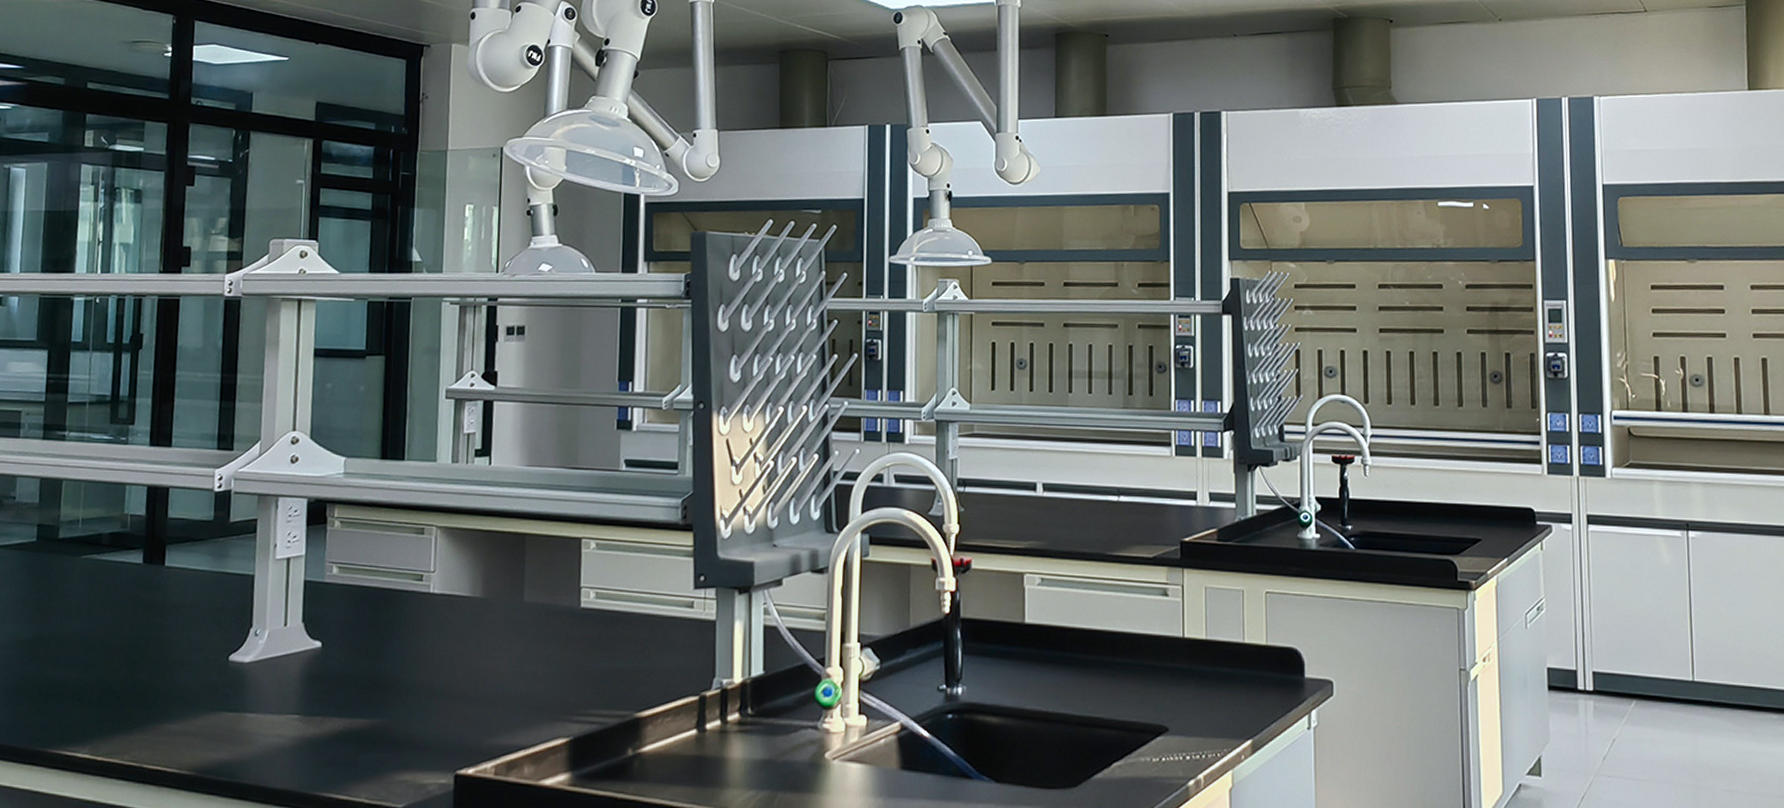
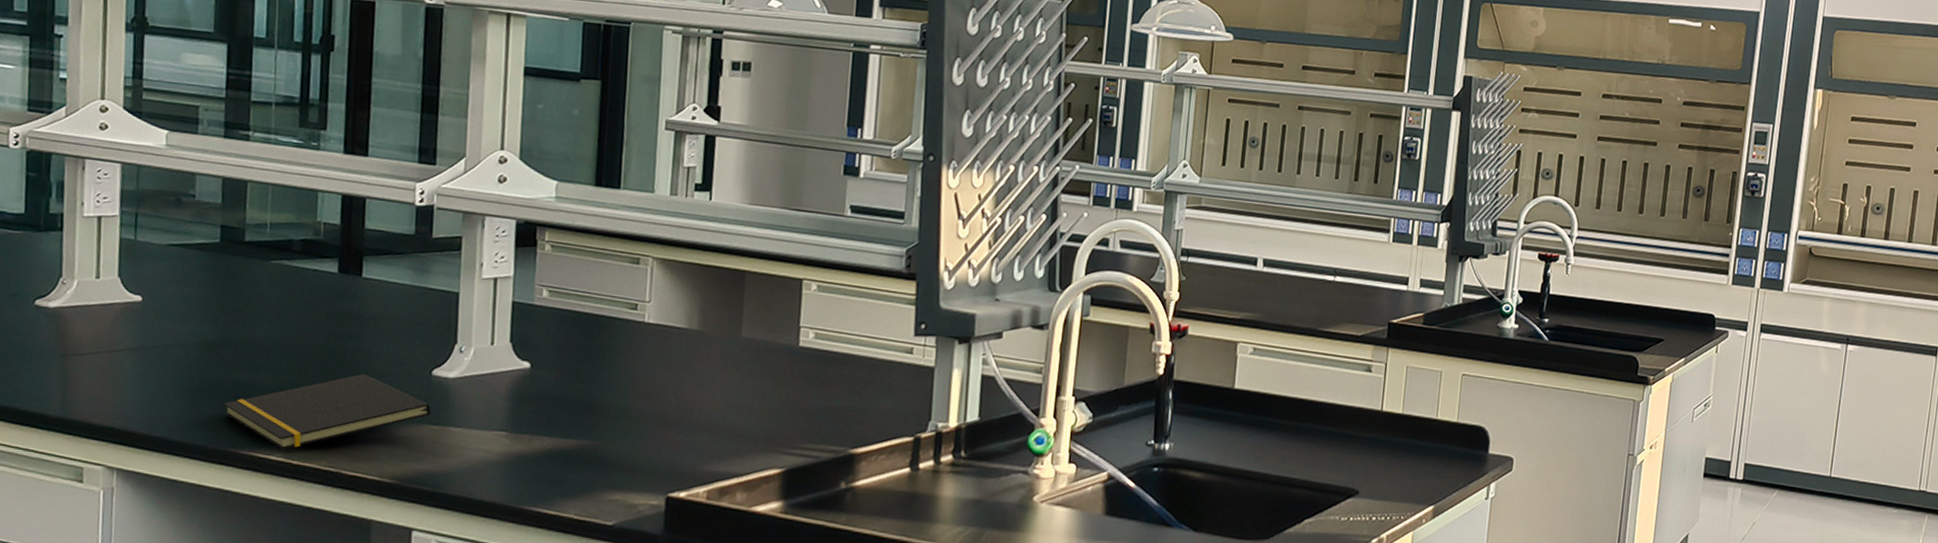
notepad: none [34,663,228,746] -> present [223,373,431,449]

